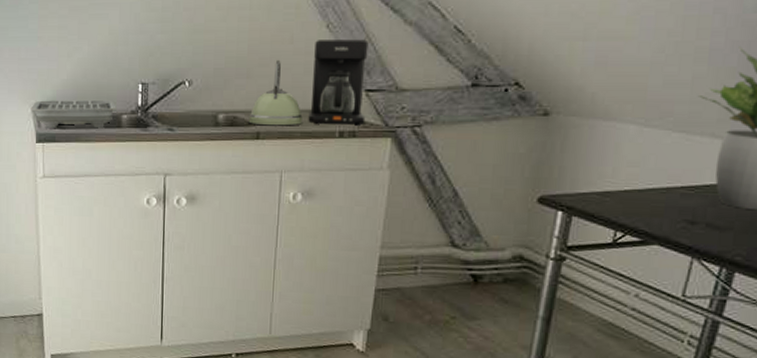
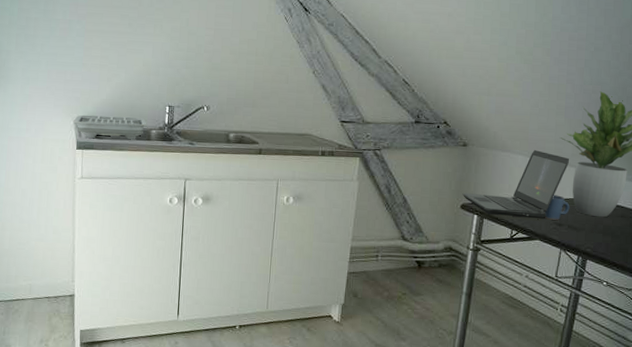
kettle: present [248,59,304,126] -> none [253,94,295,146]
coffee maker: present [308,39,369,124] -> none [299,82,343,147]
laptop computer: none [540,116,714,215] -> present [462,150,570,219]
mug: none [668,180,710,216] -> present [544,195,570,220]

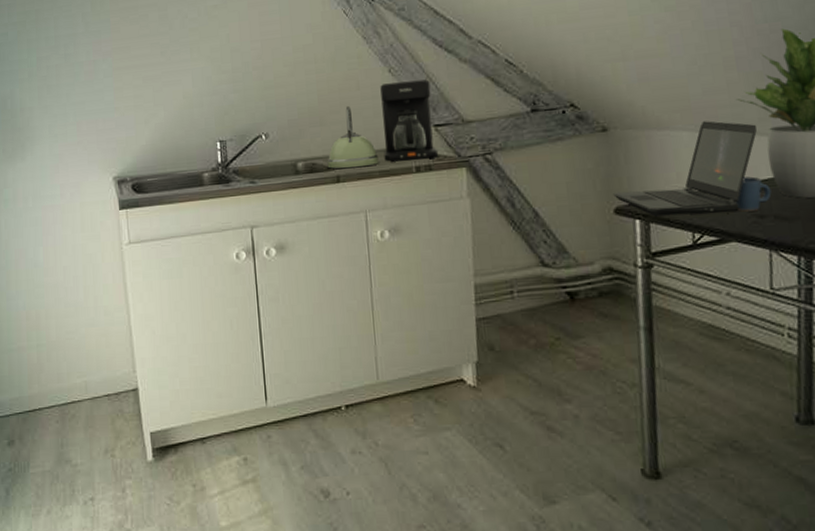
dish rack: present [73,114,147,139] -> none [111,160,197,194]
kettle: none [253,94,295,146] -> present [327,105,380,170]
coffee maker: none [299,82,343,147] -> present [380,79,439,162]

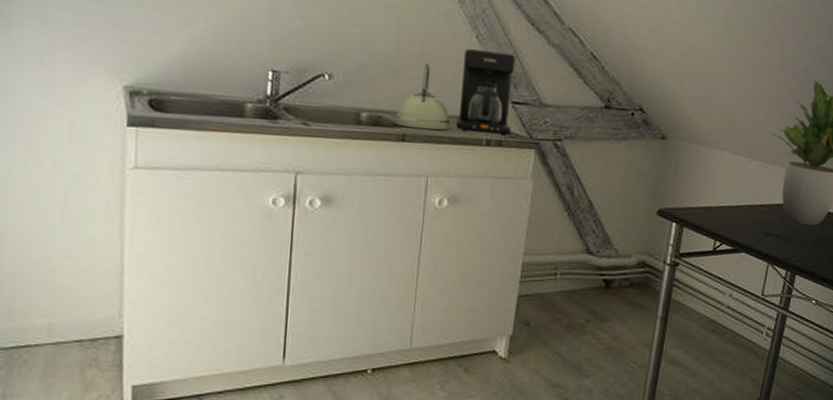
laptop computer: present [613,121,758,217] -> none [659,146,780,228]
mug: present [735,176,772,212] -> none [751,199,779,229]

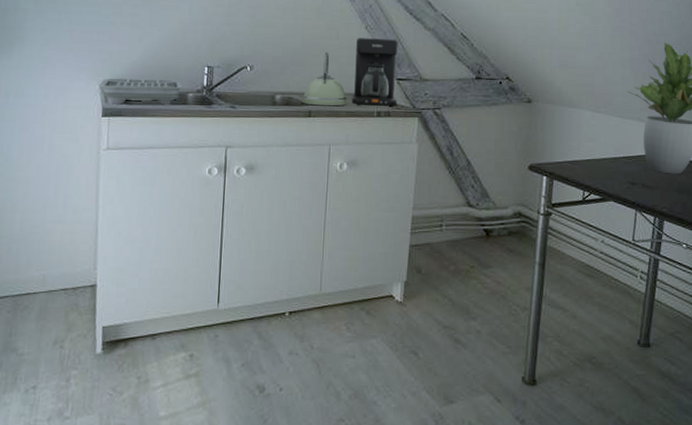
dish rack: none [121,76,239,115] -> present [98,78,183,104]

